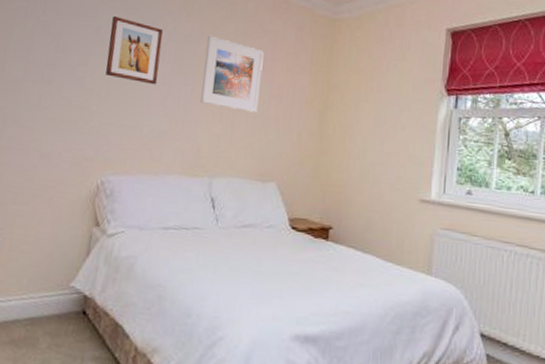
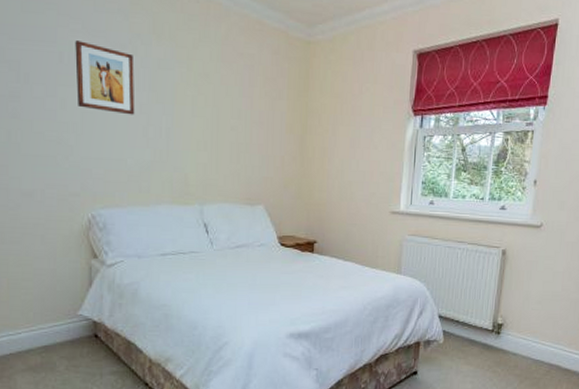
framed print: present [200,35,264,113] -> none [182,60,242,140]

